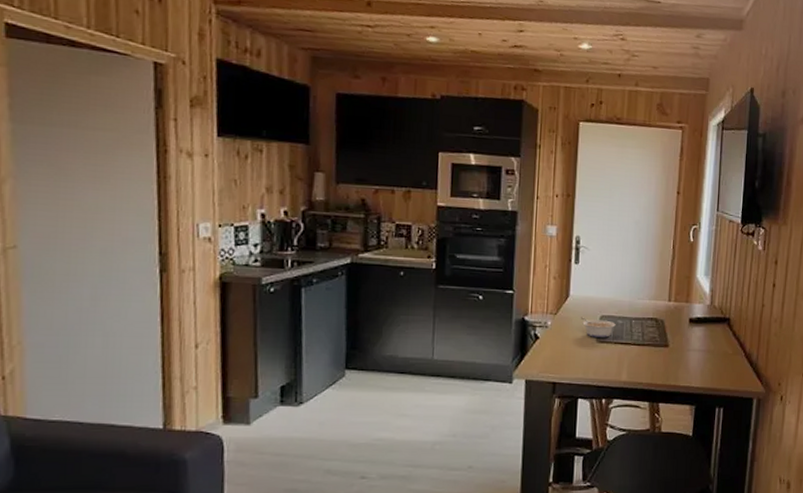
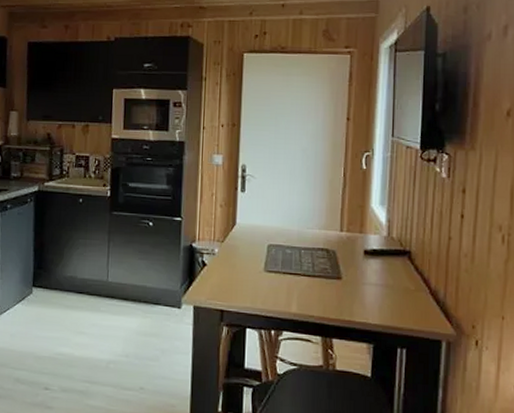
legume: present [580,317,616,338] -> none [247,245,284,267]

